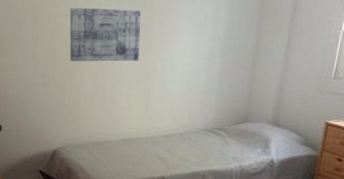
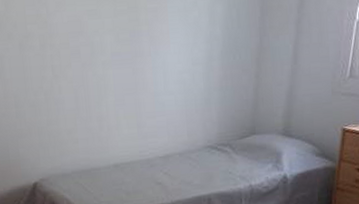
wall art: present [69,7,141,62] -> none [40,10,126,77]

